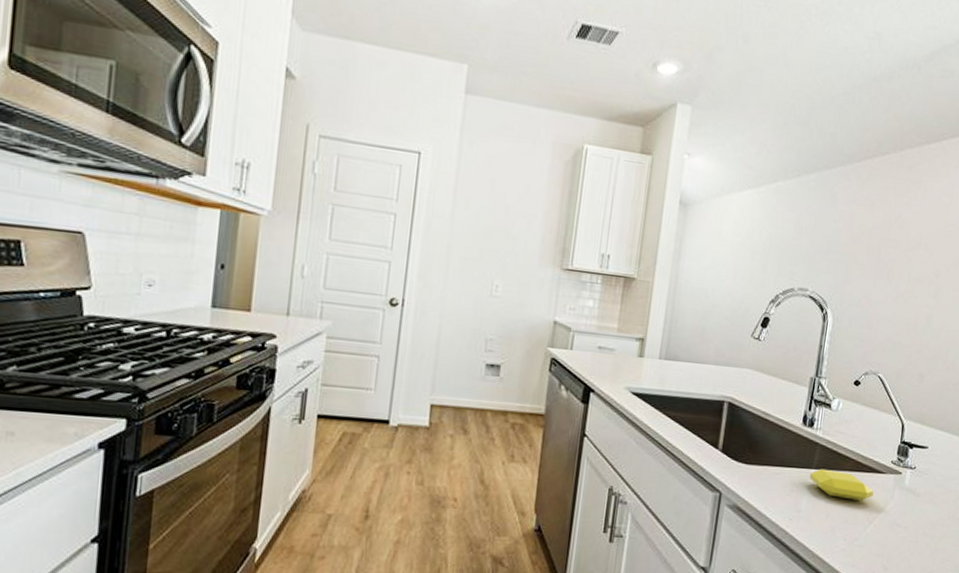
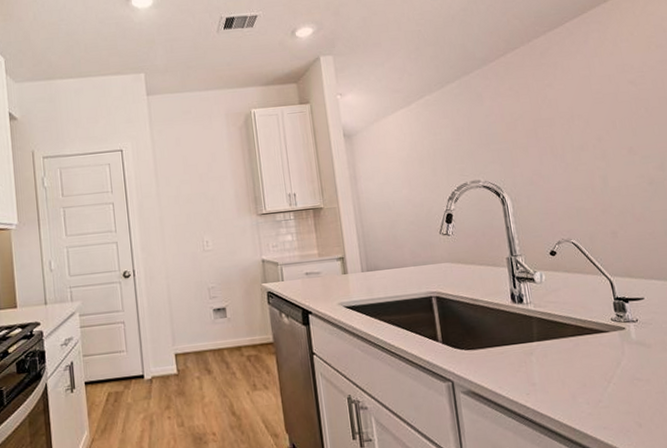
soap bar: present [809,469,874,501] -> none [533,338,603,364]

